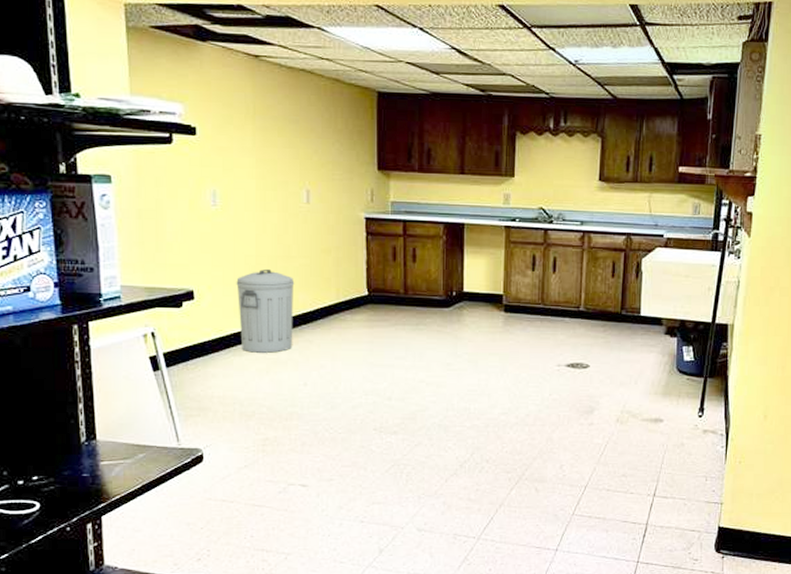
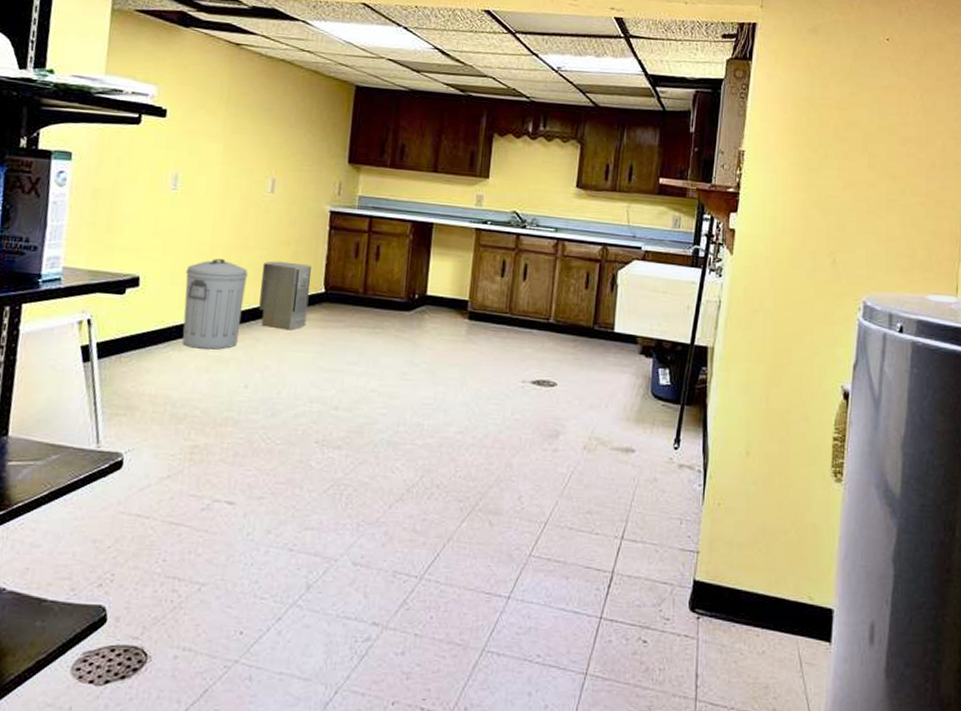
air purifier: none [307,268,354,331] -> present [259,261,313,330]

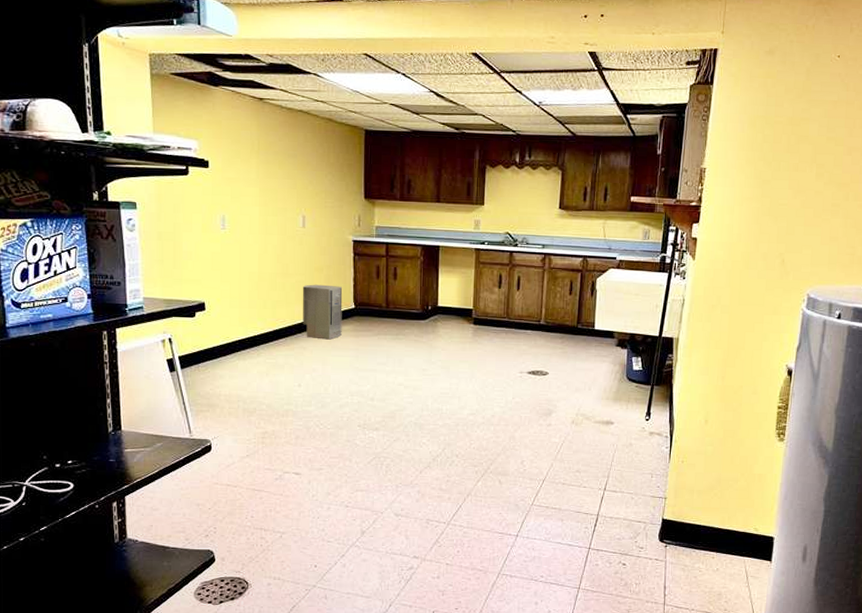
trash can: present [182,259,248,350] -> none [241,285,292,358]

